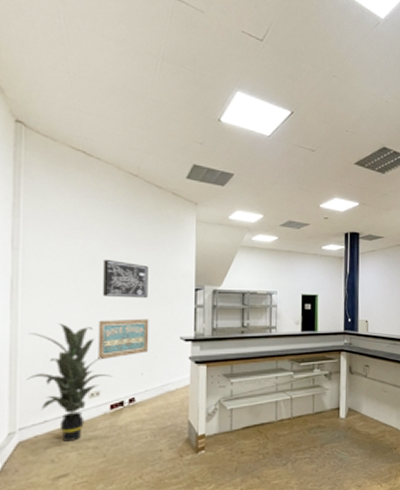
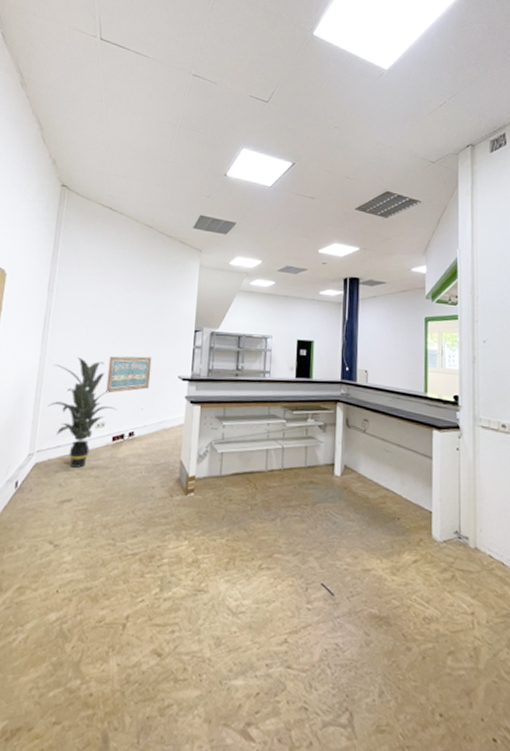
wall art: present [103,259,148,299] -> none [115,300,155,338]

